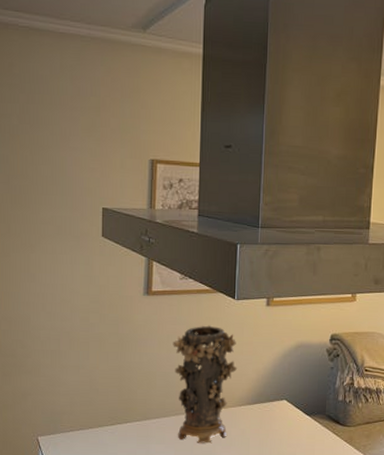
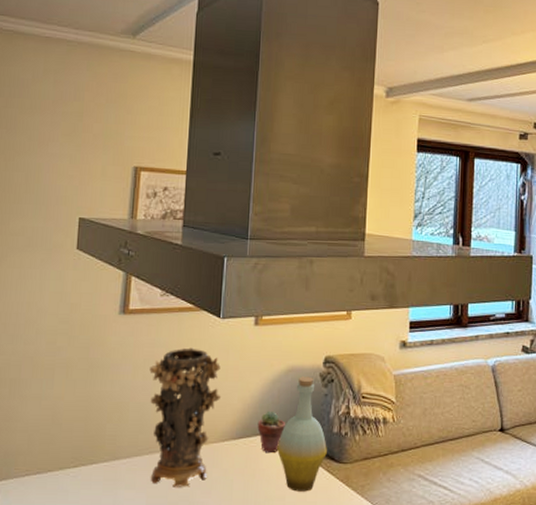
potted succulent: none [270,381,295,417] -> present [257,410,285,454]
bottle: none [288,351,333,449] -> present [277,376,327,492]

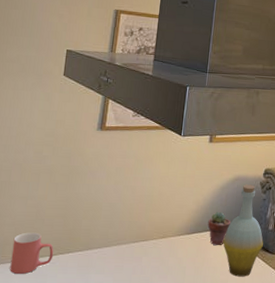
mug: none [24,439,75,490] -> present [10,232,54,274]
decorative vase: present [149,347,222,487] -> none [118,159,180,273]

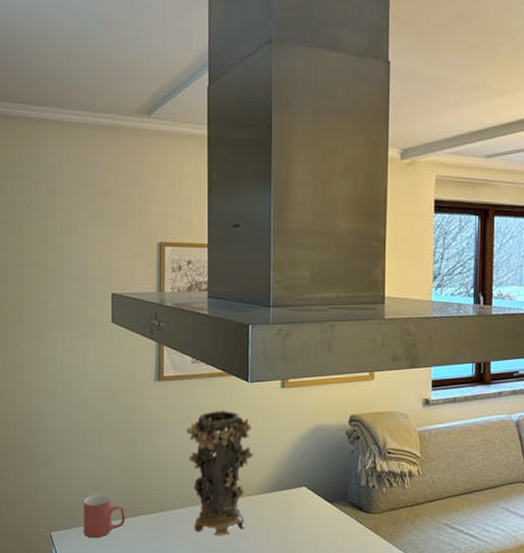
decorative vase: none [118,159,180,273] -> present [186,410,254,535]
potted succulent: present [207,211,230,246] -> none [289,466,315,505]
bottle: present [223,184,263,277] -> none [309,434,356,539]

